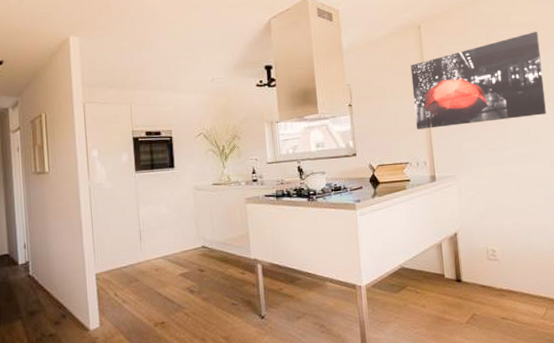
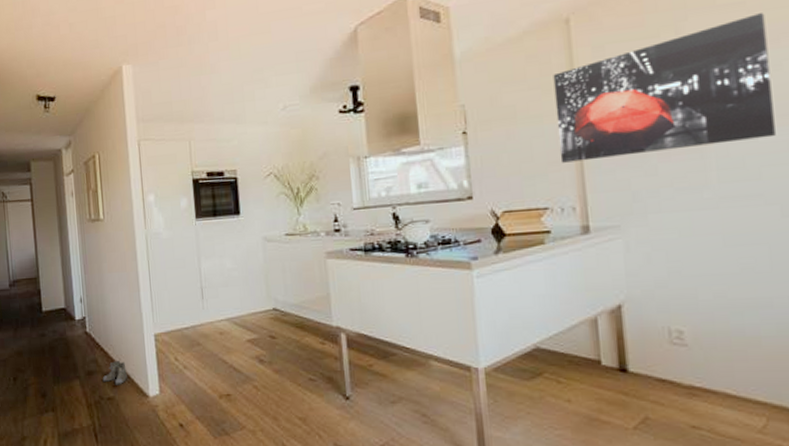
boots: none [44,299,70,323] -> present [102,360,128,385]

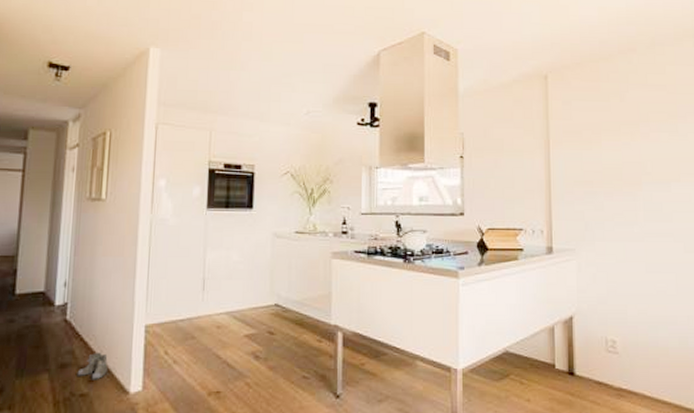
wall art: present [553,13,775,163] -> none [533,95,682,193]

